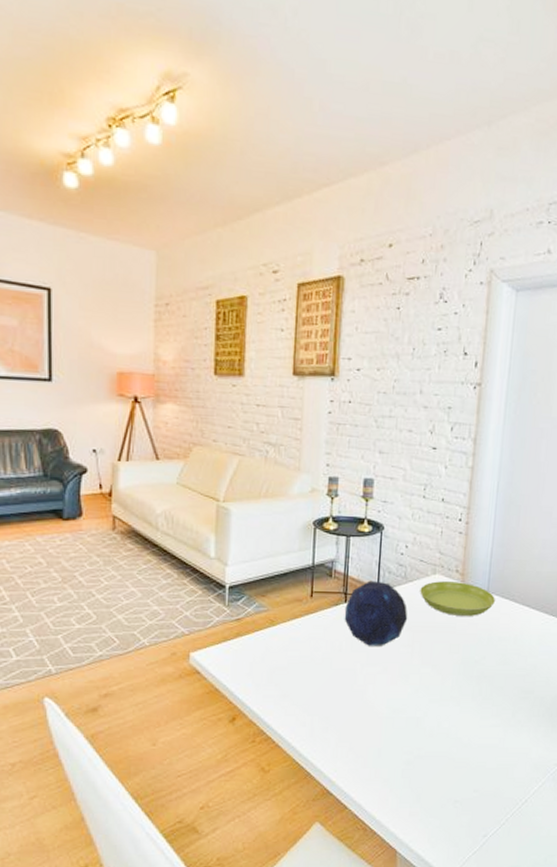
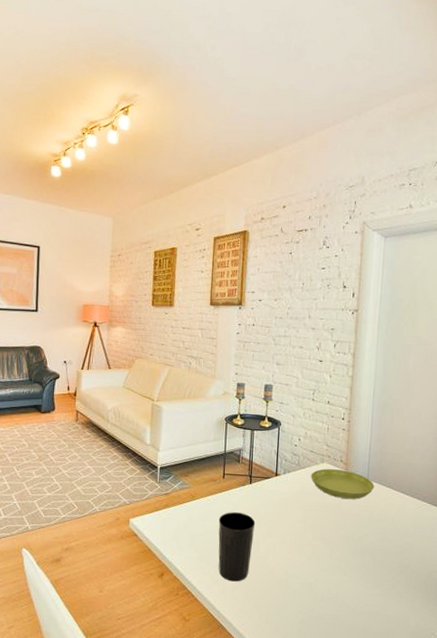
cup: none [305,638,352,722] -> present [218,512,256,582]
decorative orb: present [344,580,408,646] -> none [249,466,301,521]

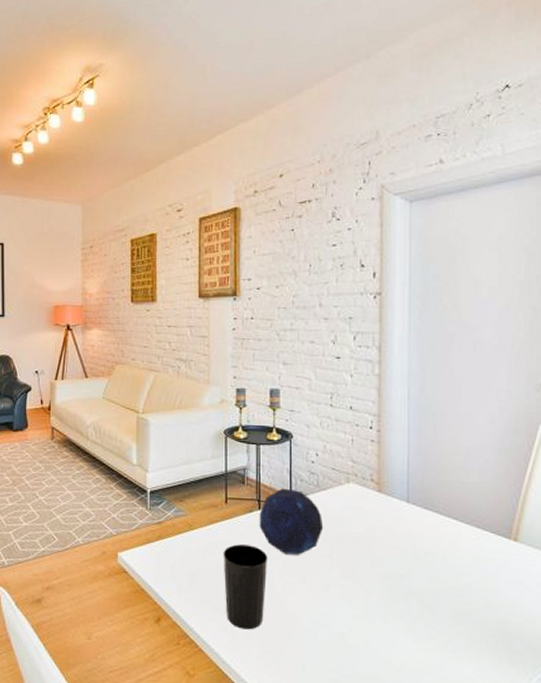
decorative orb: none [249,466,301,521] -> present [259,488,324,555]
saucer: present [311,469,374,499] -> none [334,490,417,528]

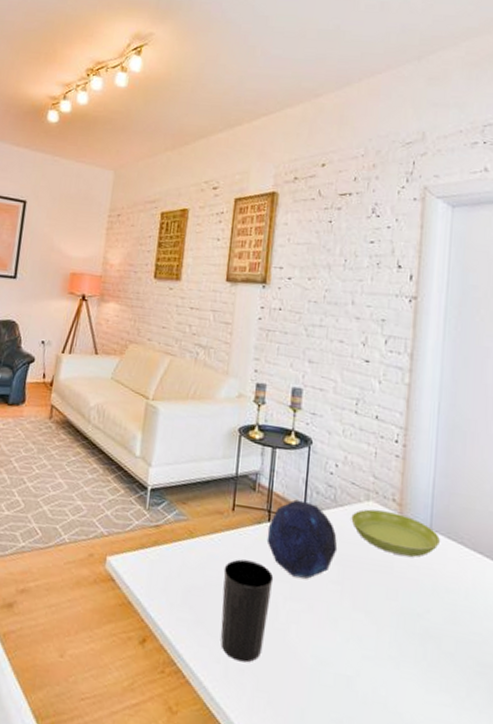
saucer: none [334,490,417,528] -> present [351,509,440,557]

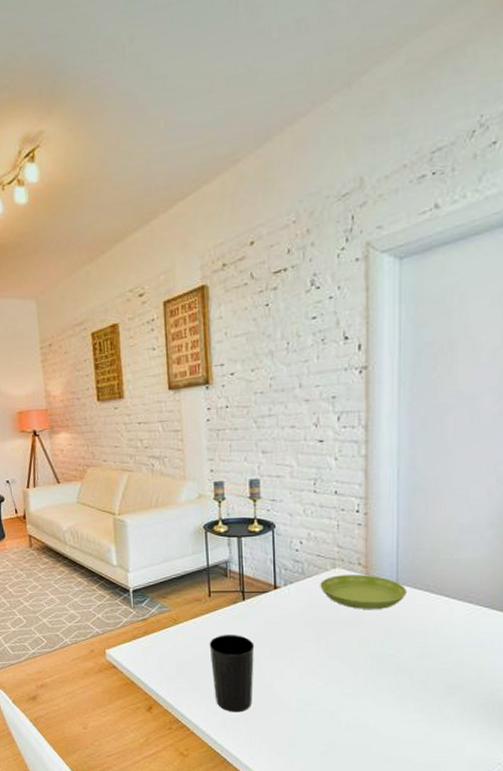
decorative orb: present [266,499,338,579] -> none [243,578,310,641]

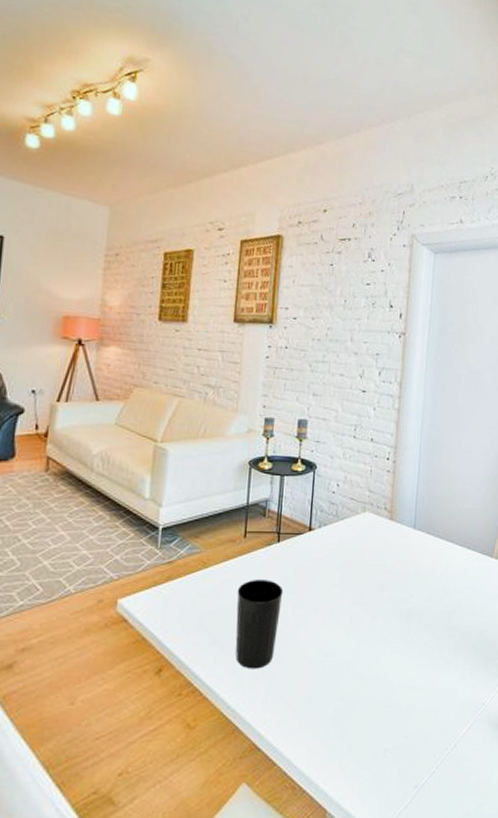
saucer: present [320,575,406,609] -> none [350,519,421,553]

